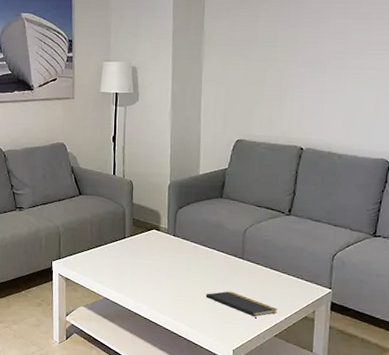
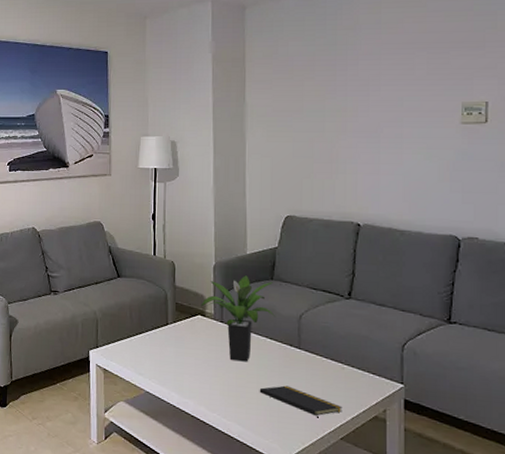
potted plant: none [156,194,223,271] -> present [201,275,275,362]

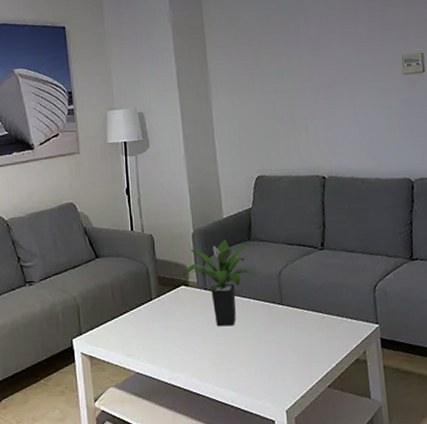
notepad: present [259,385,343,418] -> none [248,343,327,370]

